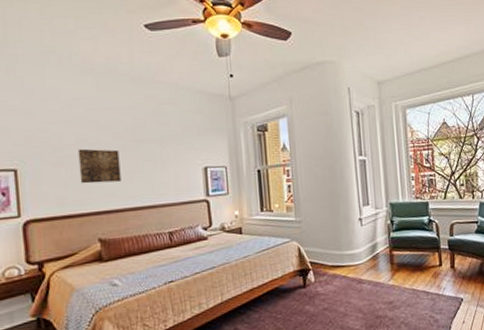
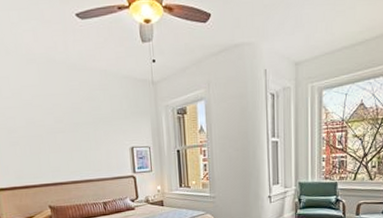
wall art: present [78,148,121,184] -> none [28,130,64,161]

